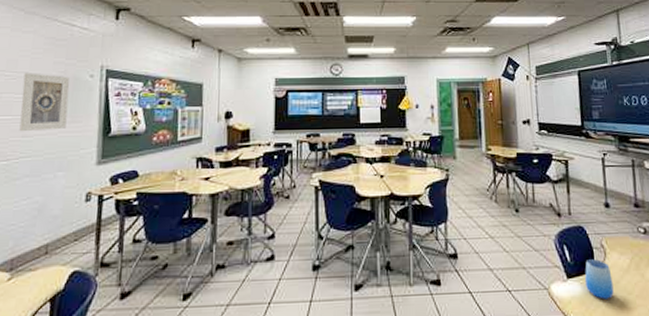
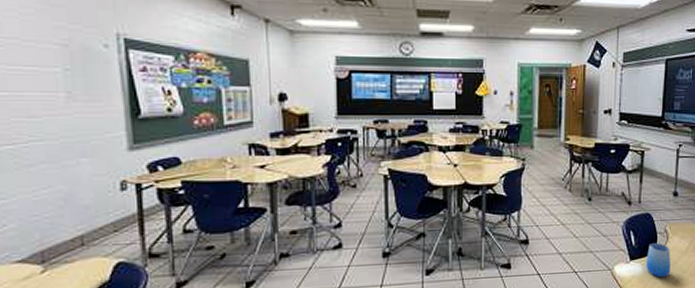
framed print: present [19,73,70,132] -> none [14,39,82,112]

